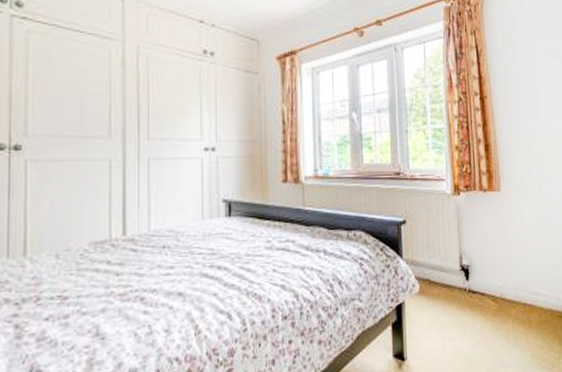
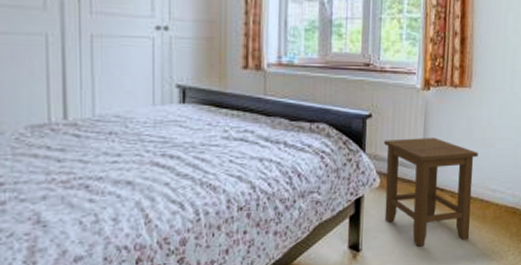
stool: none [420,241,517,355] -> present [384,137,478,247]

